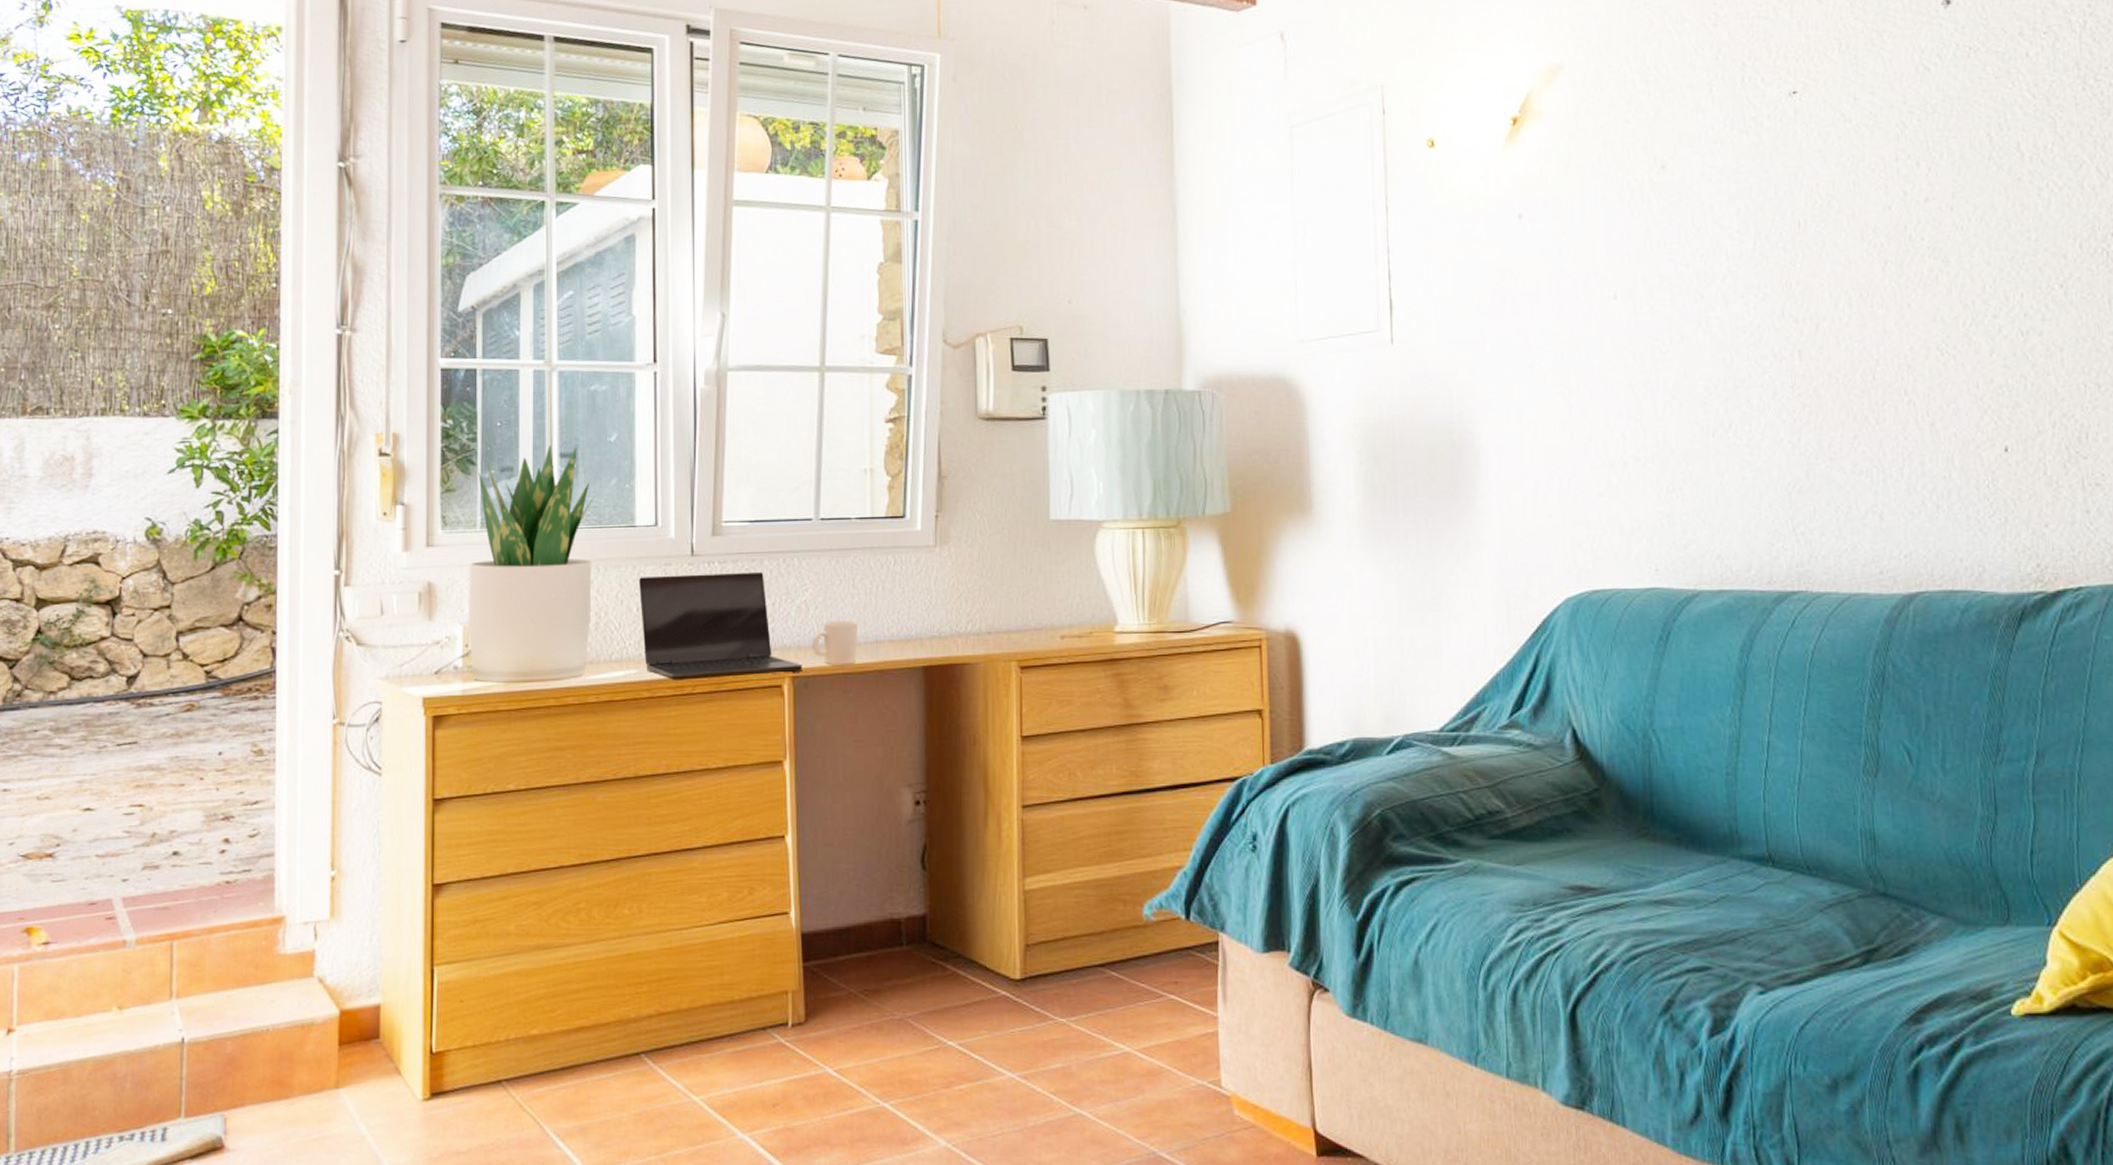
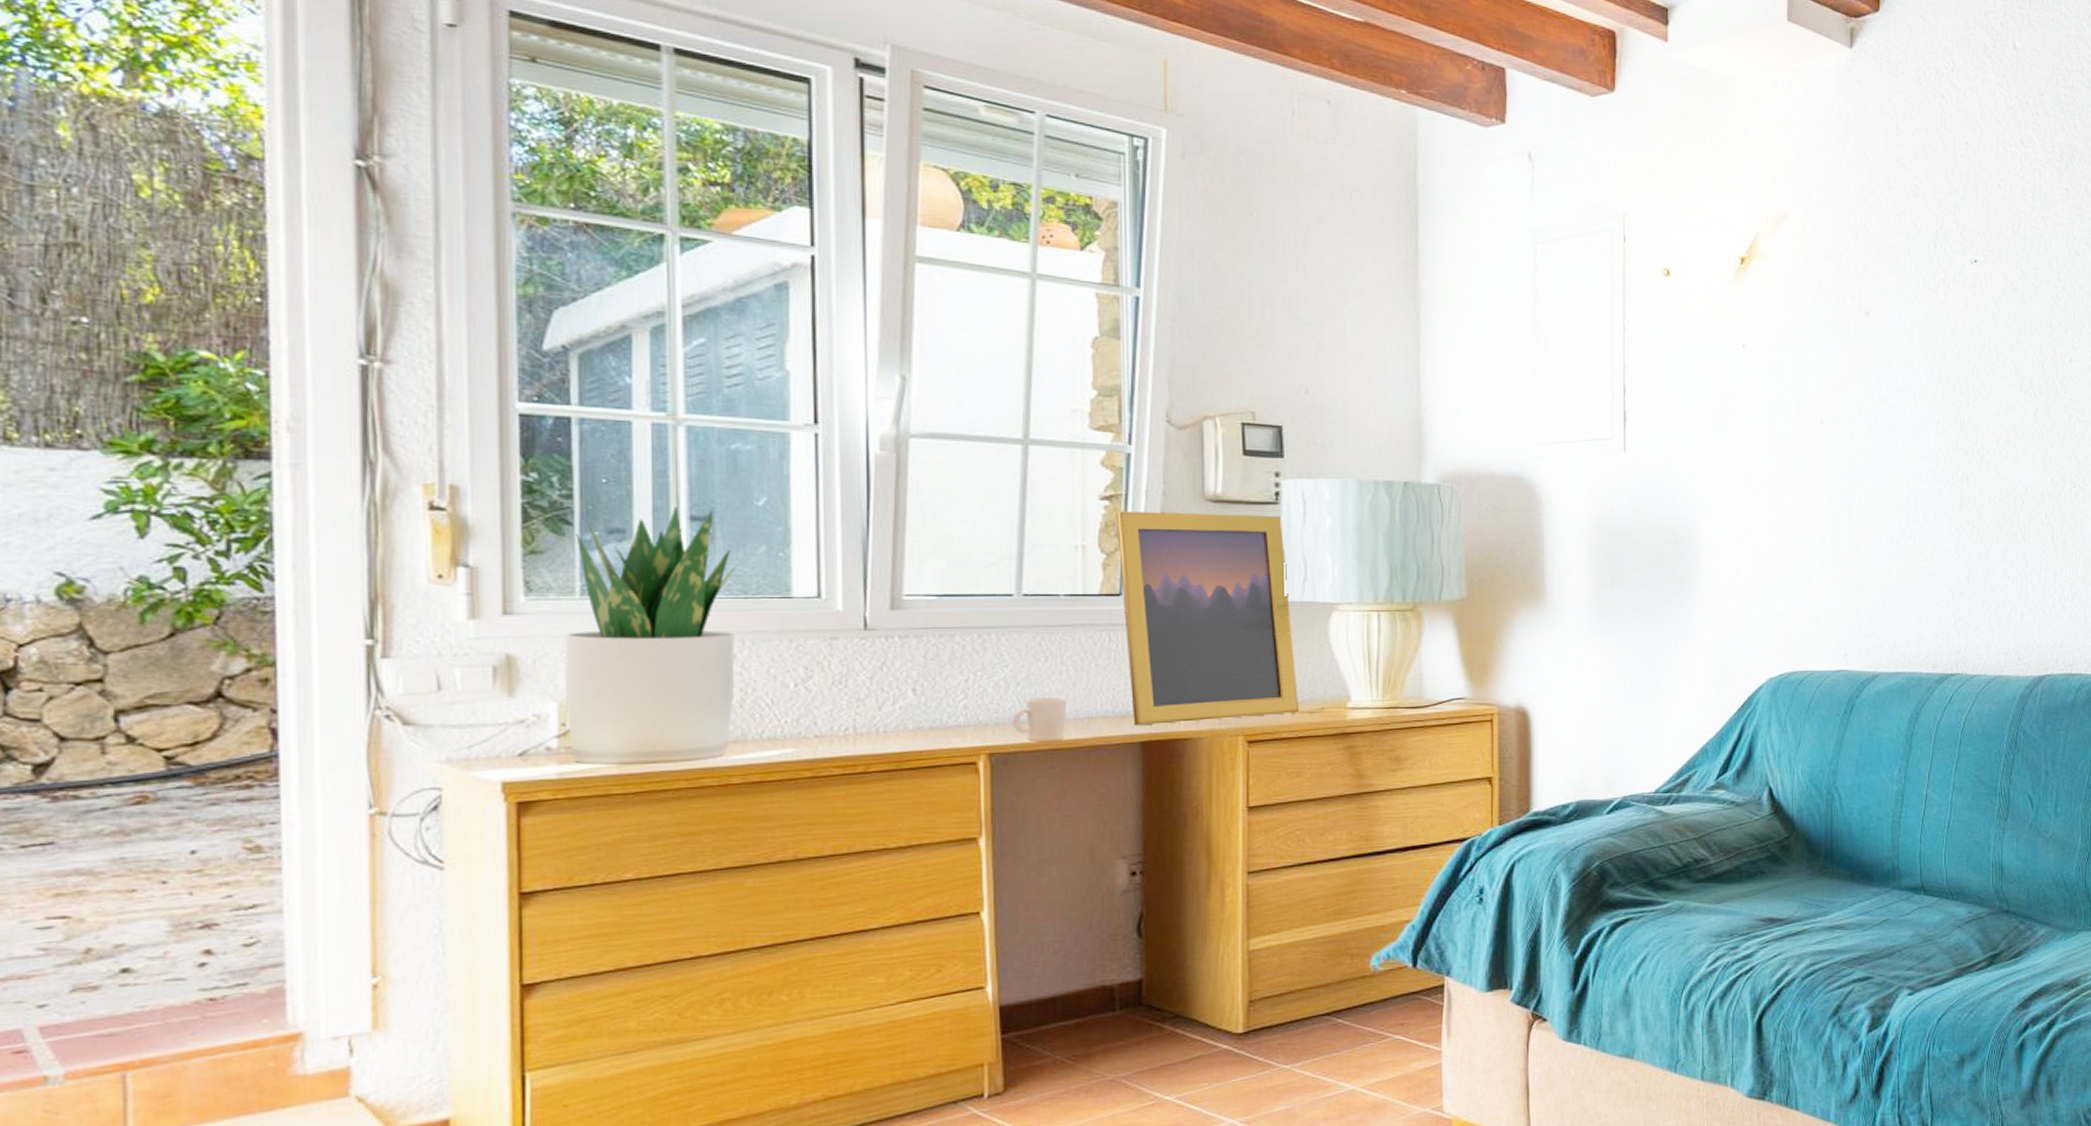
laptop: present [638,571,802,680] -> none [796,647,1001,759]
picture frame: none [899,431,1069,650] -> present [1116,511,1300,726]

